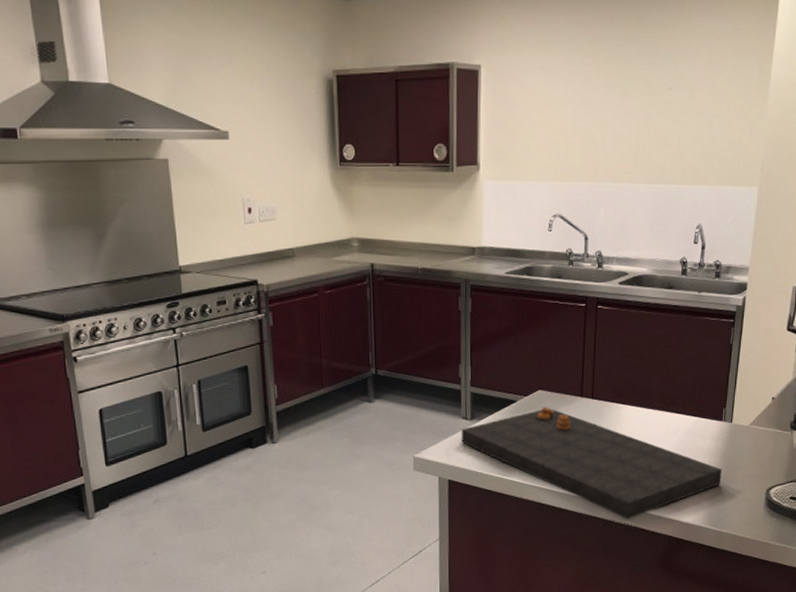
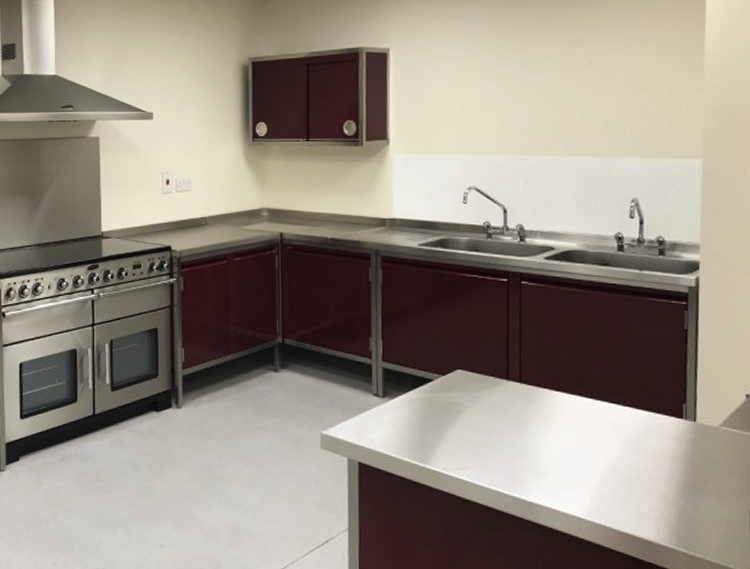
cutting board: present [461,407,722,519] -> none [372,388,689,528]

